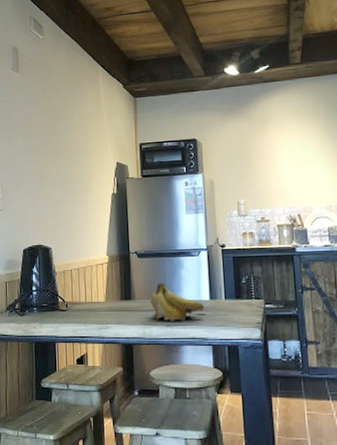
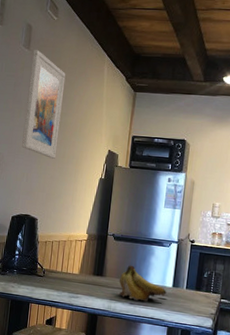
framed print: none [22,70,62,181] -> present [22,49,66,159]

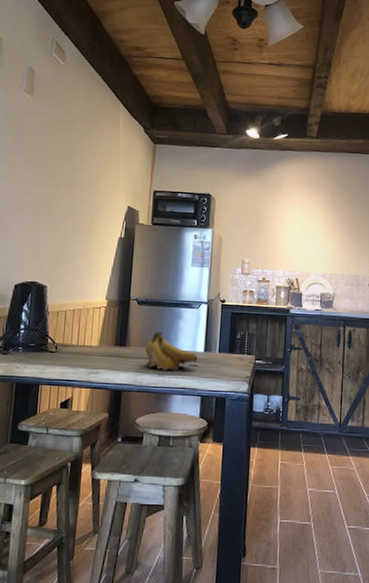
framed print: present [22,49,66,159] -> none [25,95,76,217]

